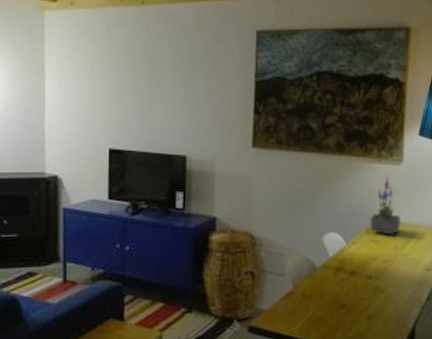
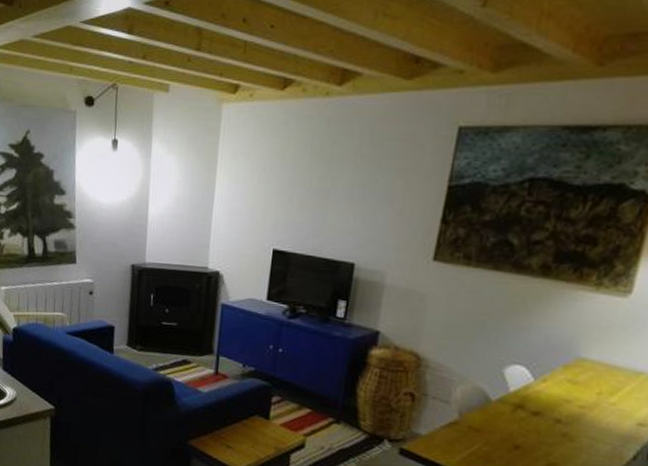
potted plant: present [369,175,402,235] -> none [569,307,615,379]

